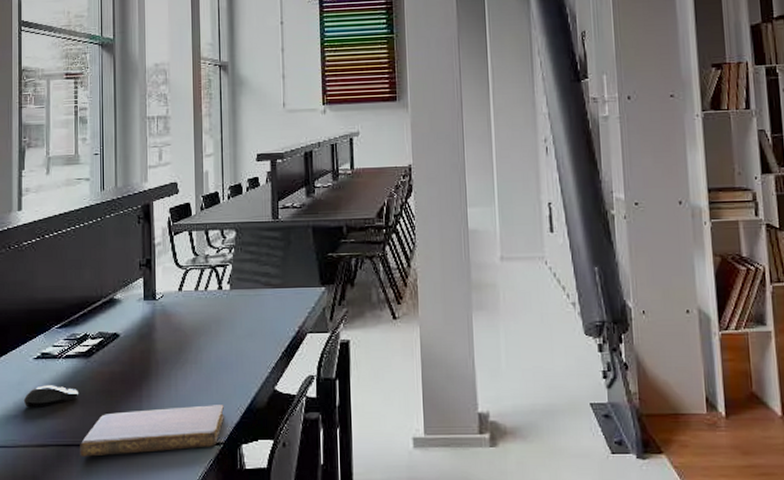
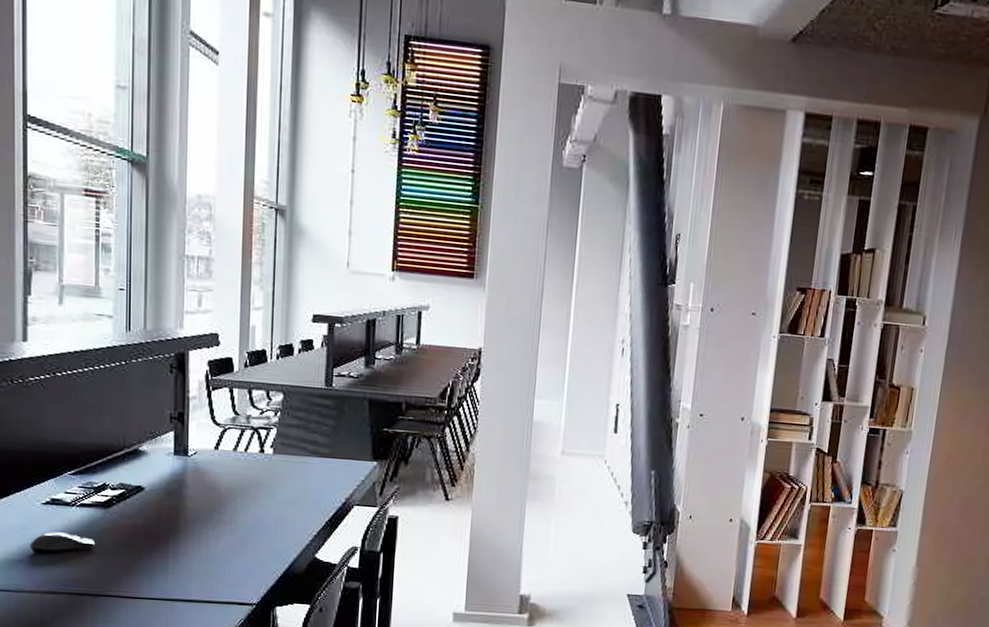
notebook: present [80,405,224,457] -> none [95,565,259,608]

